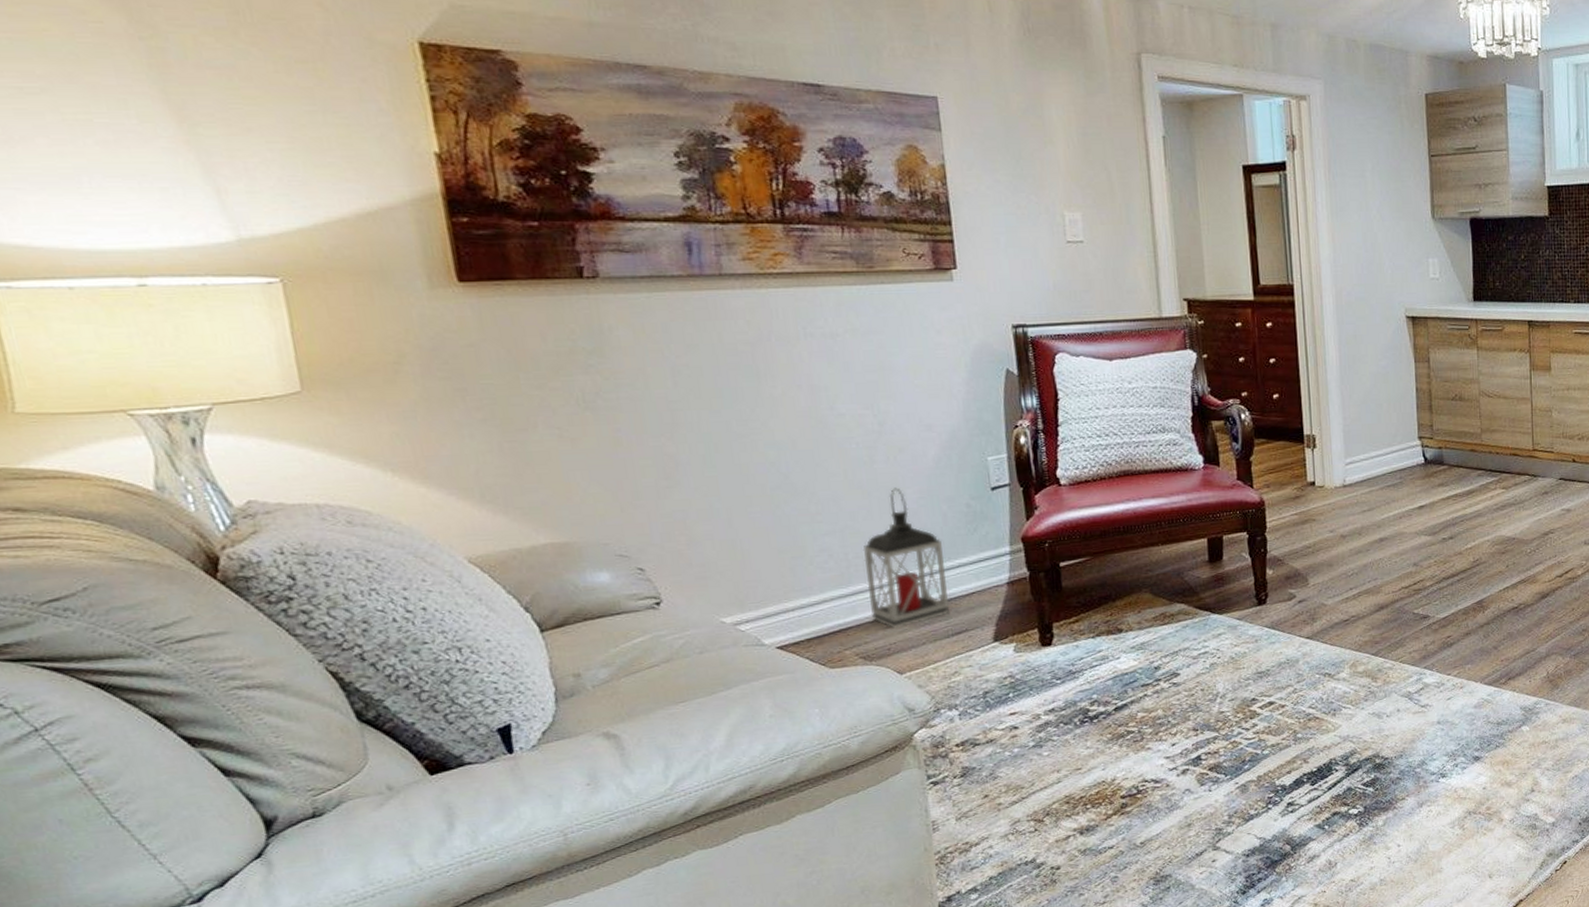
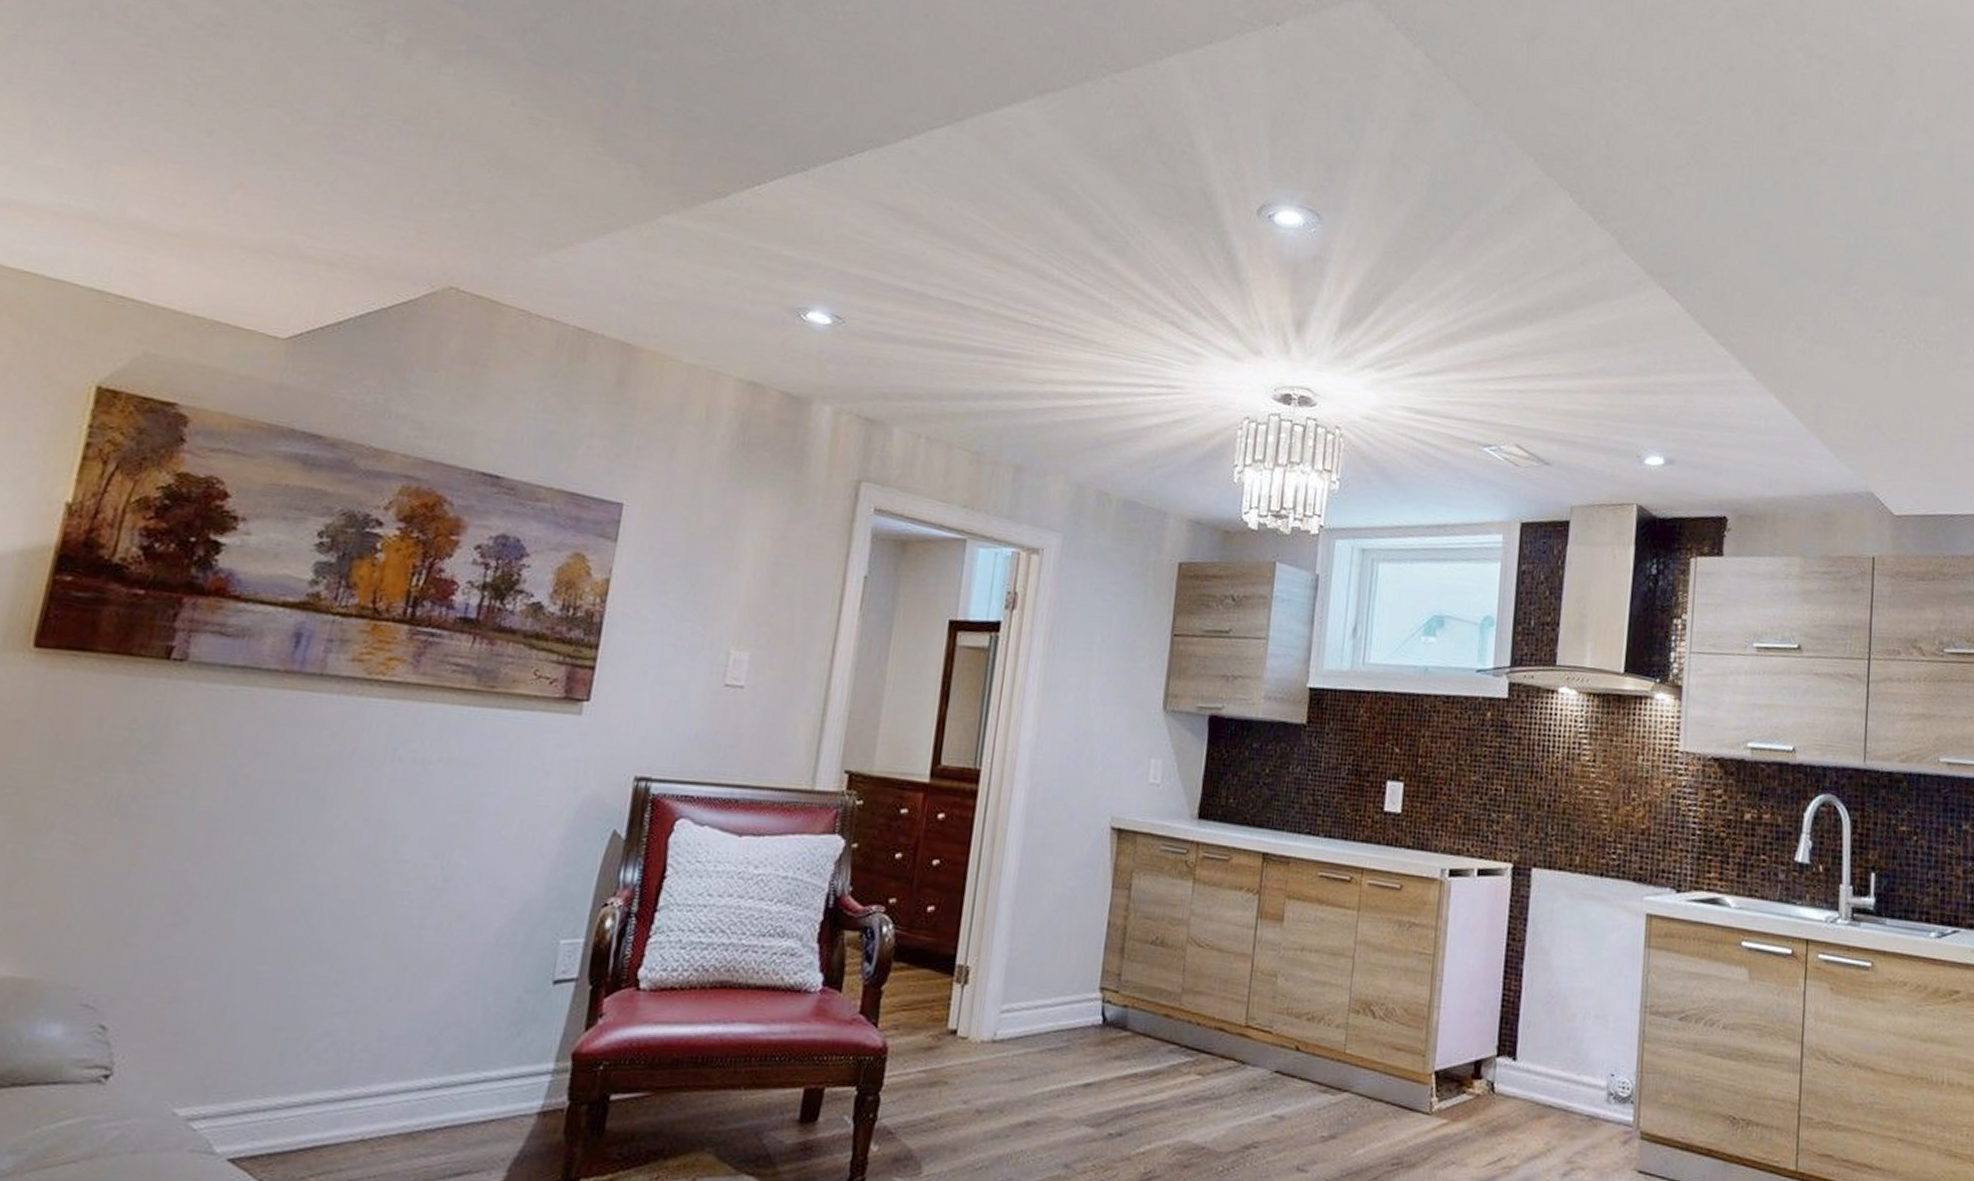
lantern: present [862,488,950,629] -> none [356,964,473,1156]

